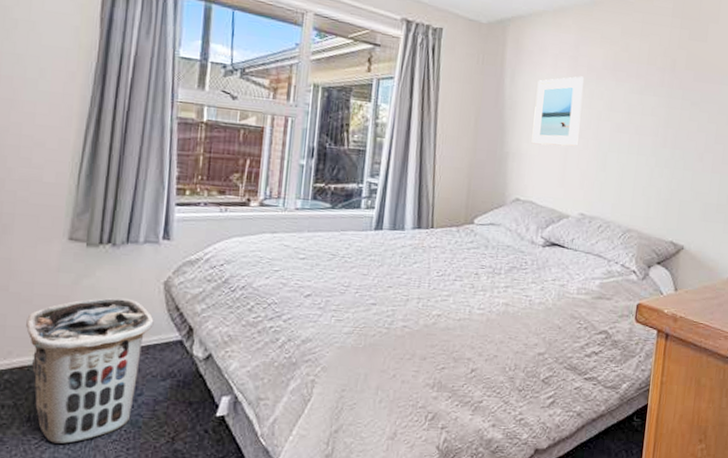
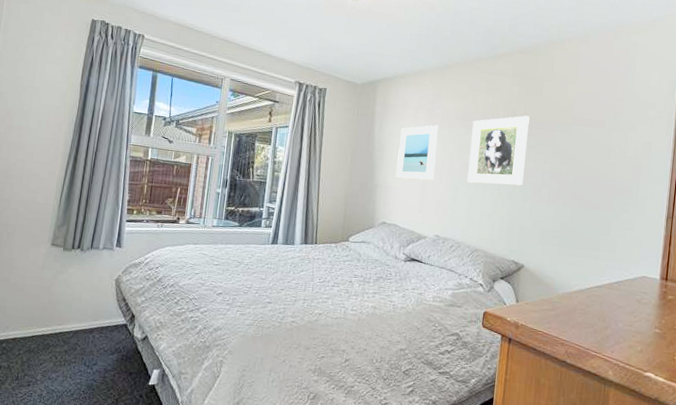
clothes hamper: present [26,297,154,444] -> none [19,289,107,398]
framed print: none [618,65,692,152] -> present [467,115,530,186]

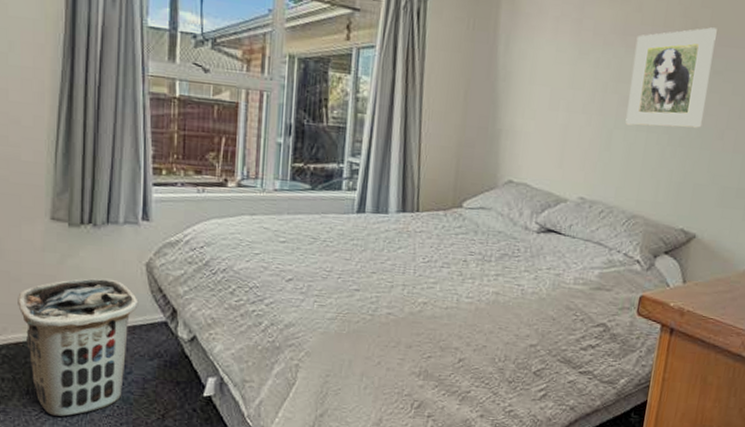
clothes hamper: none [19,289,107,398] -> present [18,278,139,416]
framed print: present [395,124,438,181] -> none [527,42,589,123]

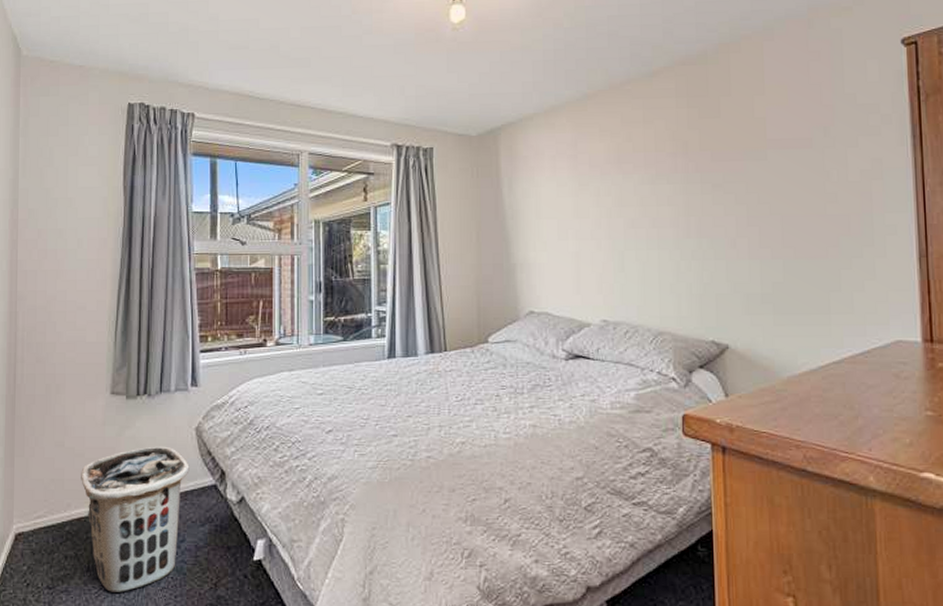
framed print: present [625,27,717,128] -> none [631,146,712,245]

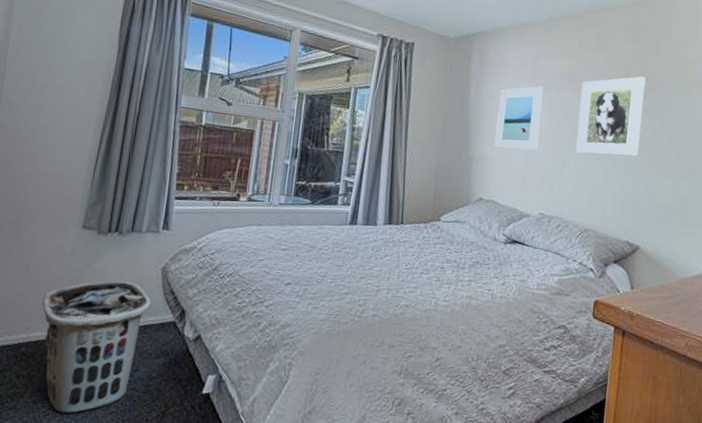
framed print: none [537,174,589,252] -> present [494,86,543,151]
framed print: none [631,146,712,245] -> present [575,76,646,156]

